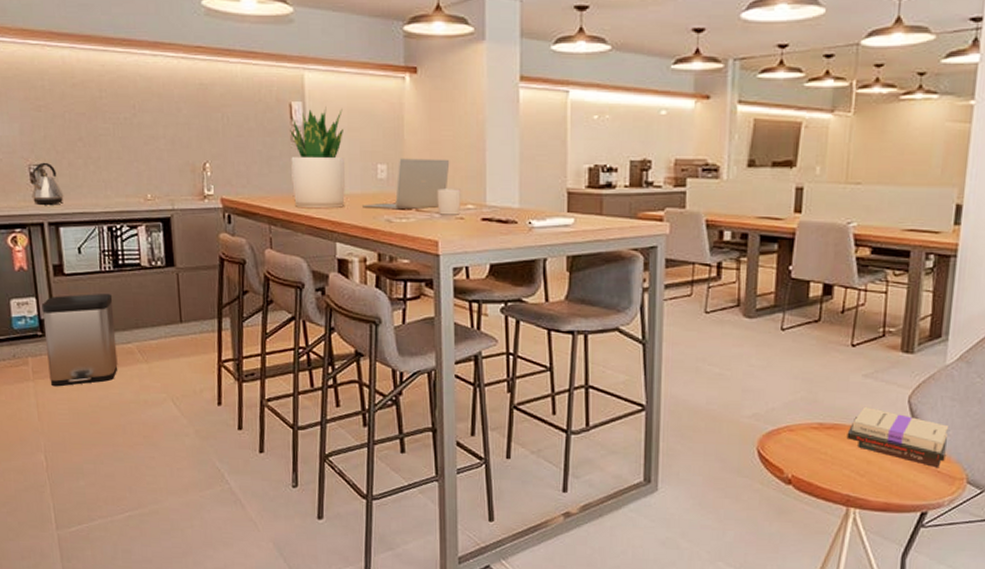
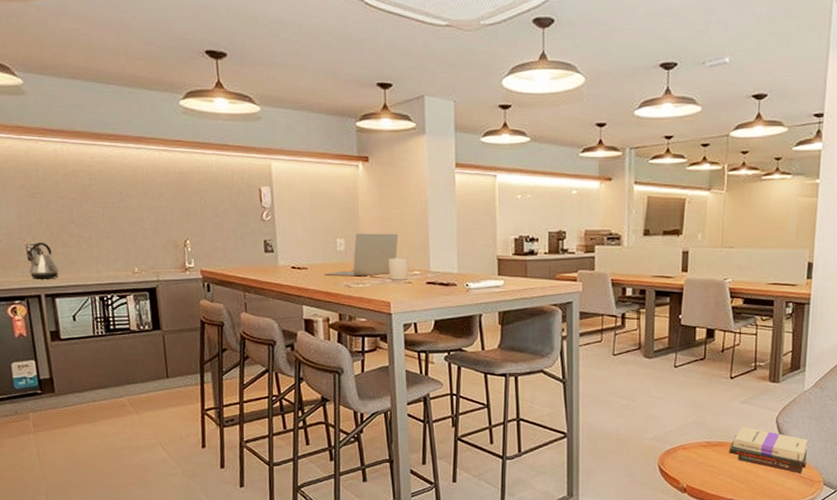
pedal bin: present [41,294,118,387] -> none [40,355,112,438]
planter: present [290,106,345,209] -> none [260,190,310,277]

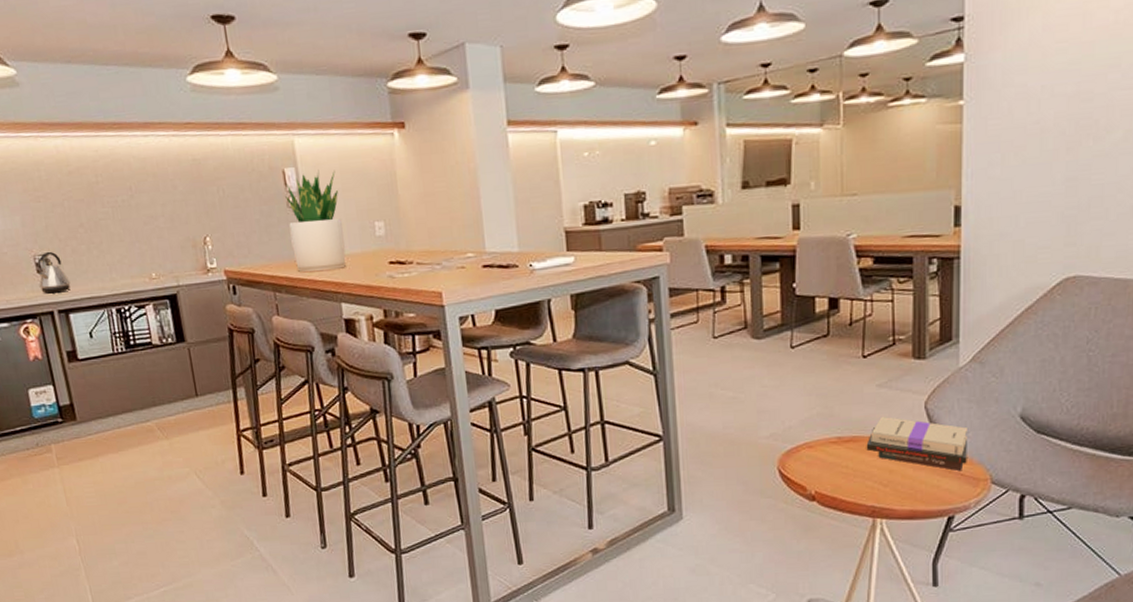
planter: none [260,190,310,277] -> present [285,170,346,273]
laptop: present [325,233,399,277] -> none [364,210,446,267]
mug: present [388,258,410,280] -> none [436,238,461,266]

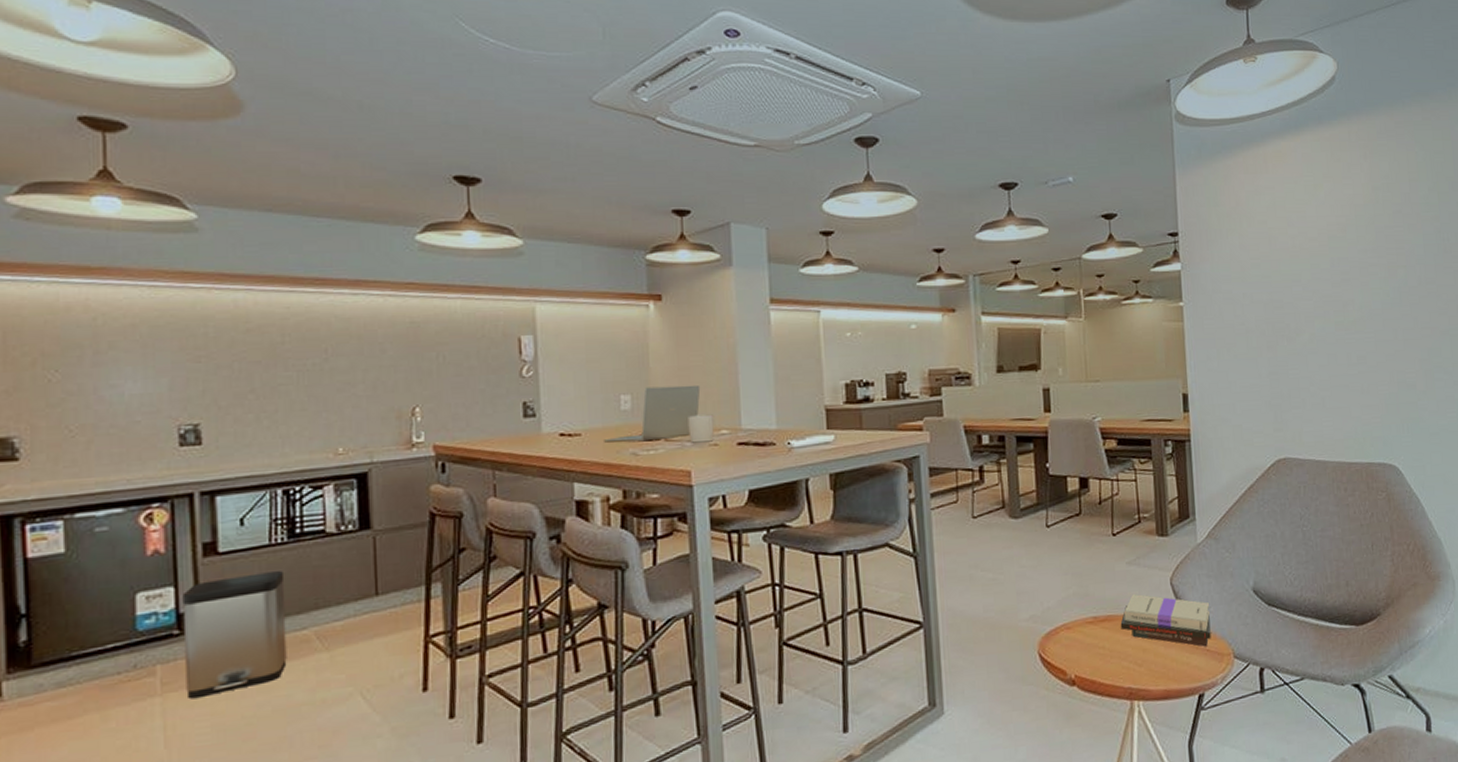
kettle: present [38,251,71,294] -> none [179,420,225,472]
pedal bin: none [59,375,140,471] -> present [182,571,287,699]
planter: present [285,170,346,273] -> none [519,339,584,449]
laptop: none [364,210,446,267] -> present [604,384,701,443]
mug: none [436,238,461,266] -> present [688,414,715,443]

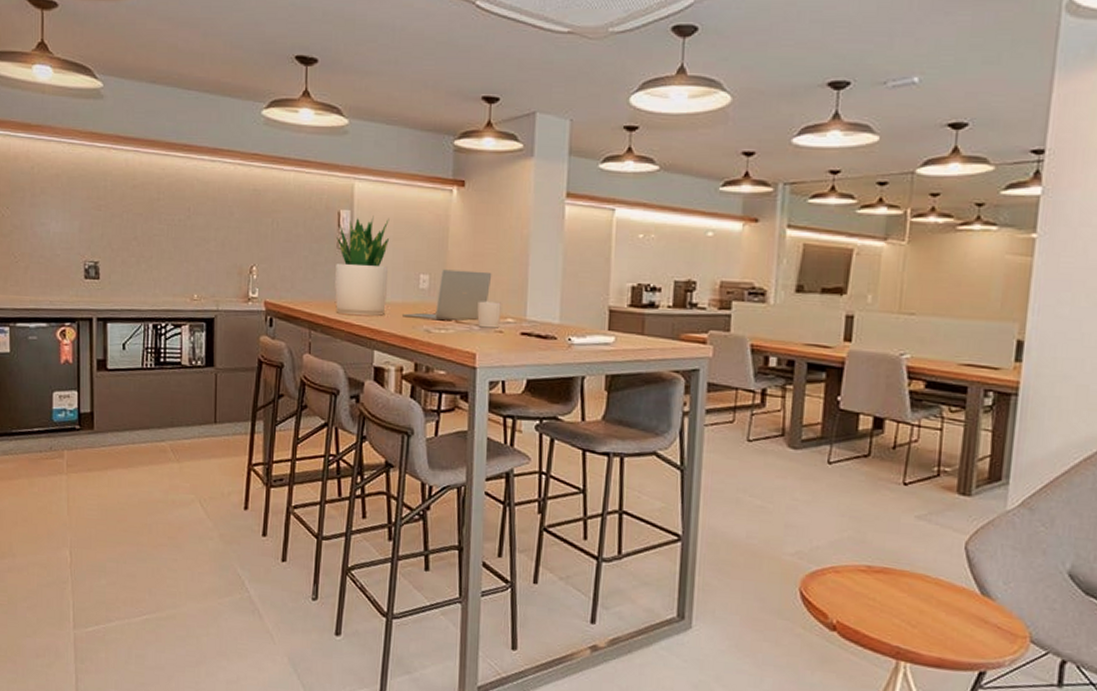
pedal bin: present [182,571,287,699] -> none [82,390,151,482]
planter: none [519,339,584,449] -> present [335,216,389,317]
books: present [1120,593,1211,647] -> none [897,550,1011,624]

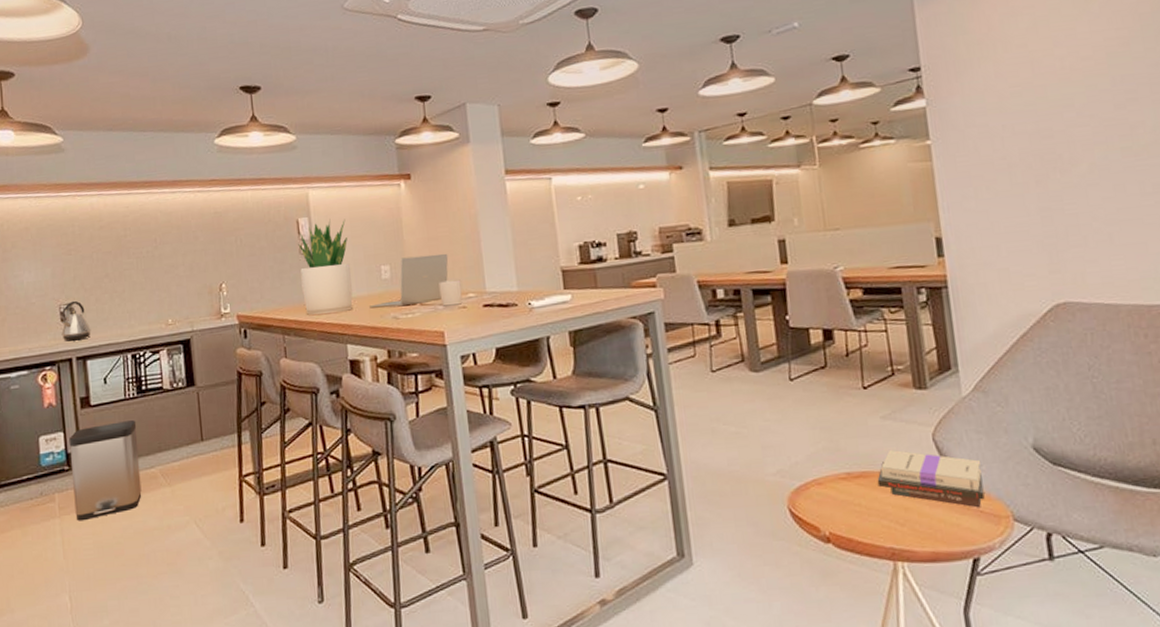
pedal bin: none [82,390,151,482] -> present [69,420,142,521]
kettle: none [84,259,114,301] -> present [61,300,91,342]
books: none [897,550,1011,624] -> present [877,449,985,508]

